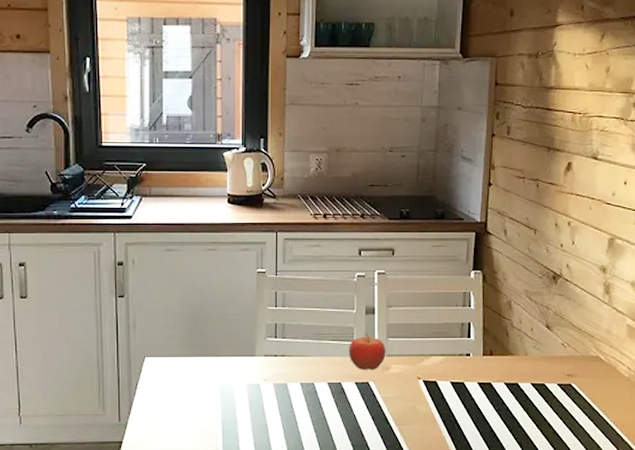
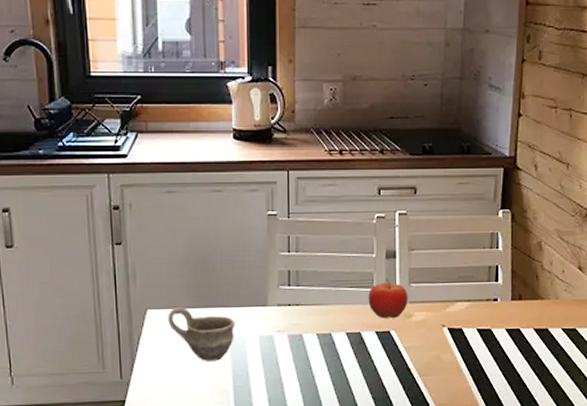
cup: none [164,355,225,406] -> present [168,306,235,361]

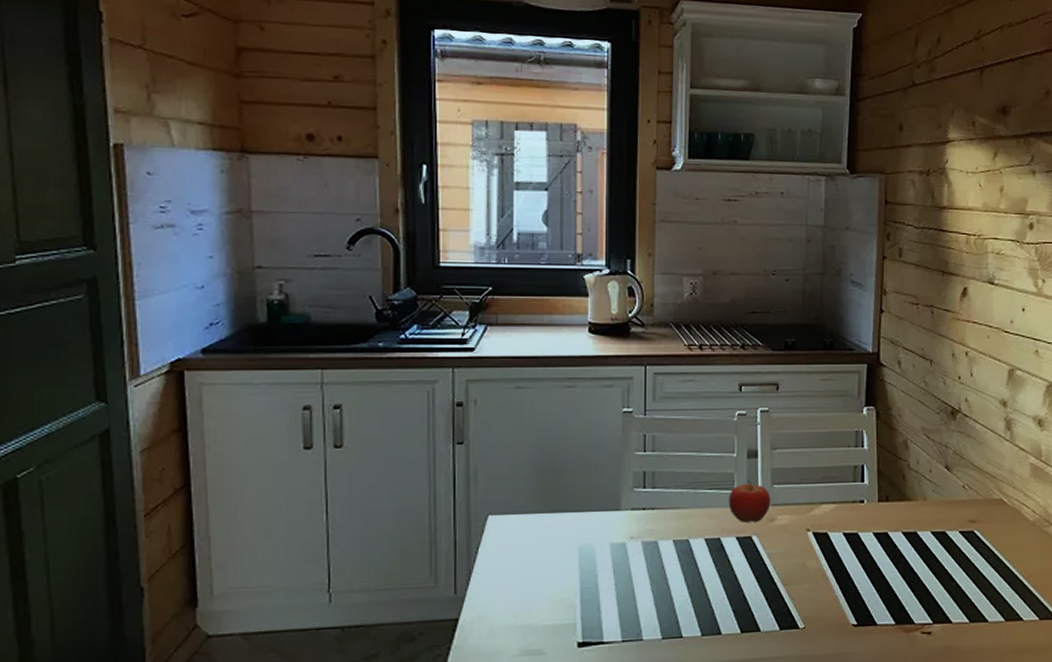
cup: present [168,306,235,361] -> none [511,511,585,572]

